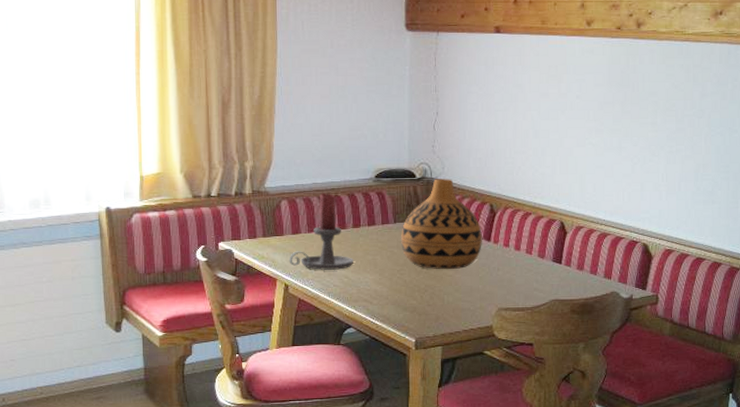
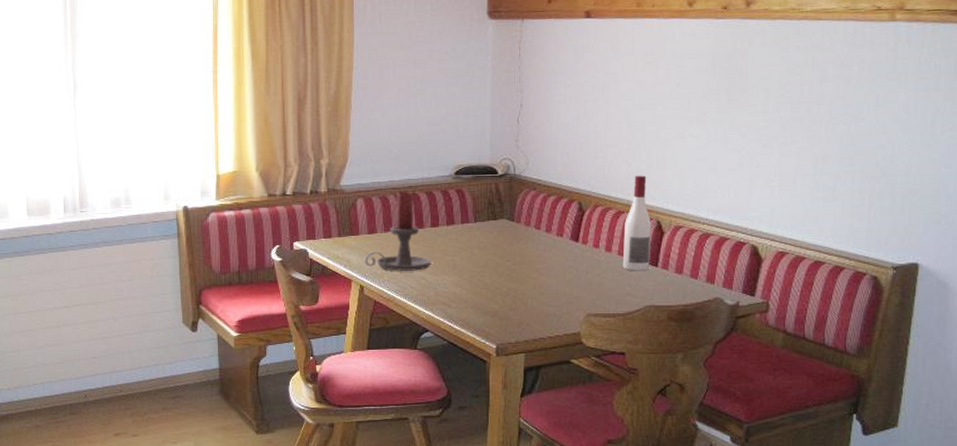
vase: present [401,179,482,270] -> none [482,175,569,272]
wine bottle: none [530,179,556,268] -> present [622,175,651,271]

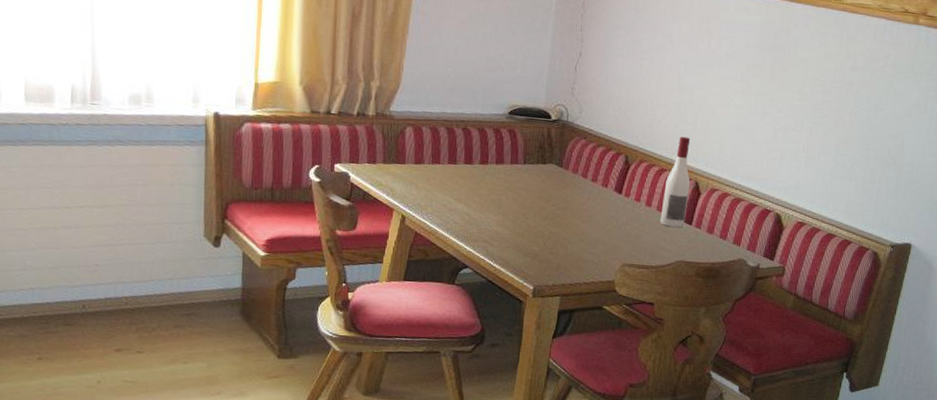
candle holder: present [364,191,432,272] -> none [408,124,478,207]

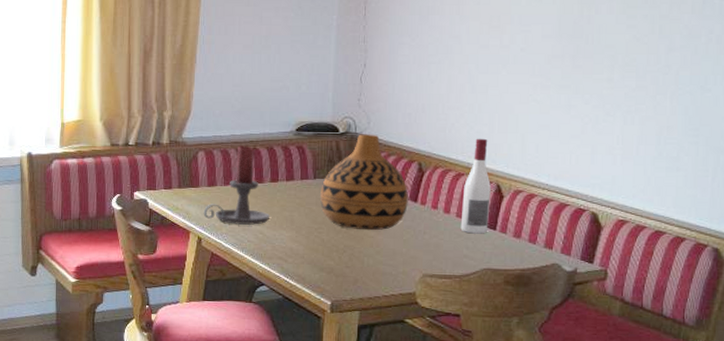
candle holder: none [408,124,478,207] -> present [203,145,271,226]
vase: none [529,122,614,219] -> present [320,134,408,231]

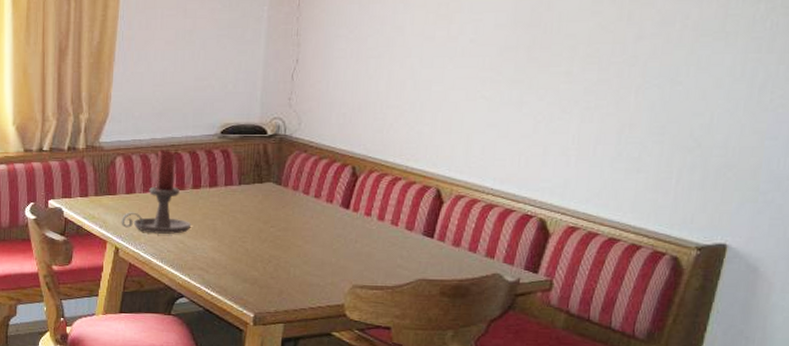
vase: present [320,134,408,231] -> none [245,136,340,240]
wine bottle: present [460,138,491,234] -> none [395,139,430,243]

